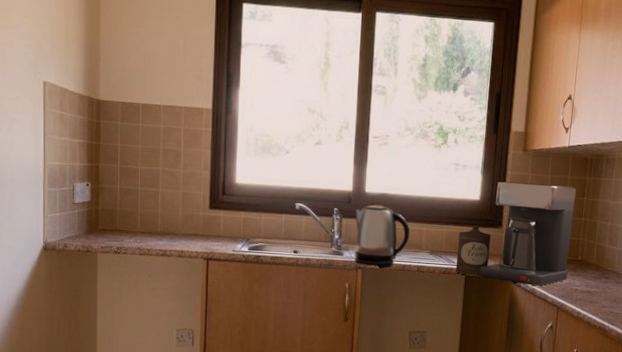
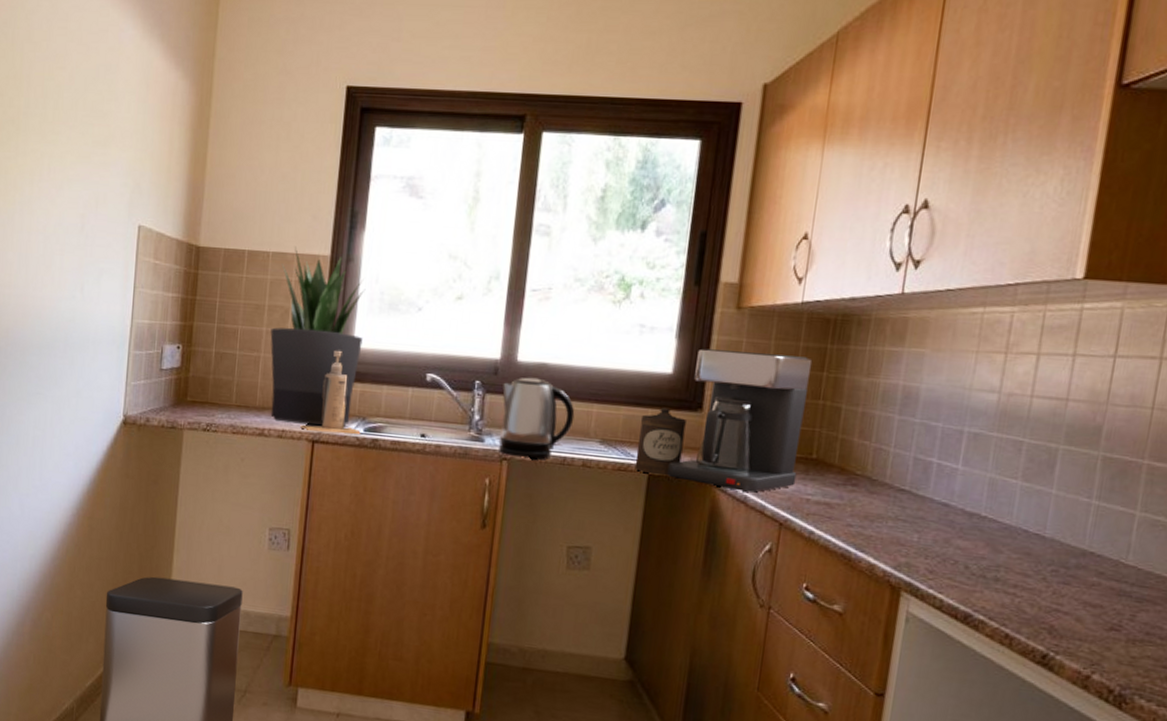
planter: none [166,100,243,247] -> present [270,246,366,426]
soap dispenser: none [196,185,246,253] -> present [300,350,361,435]

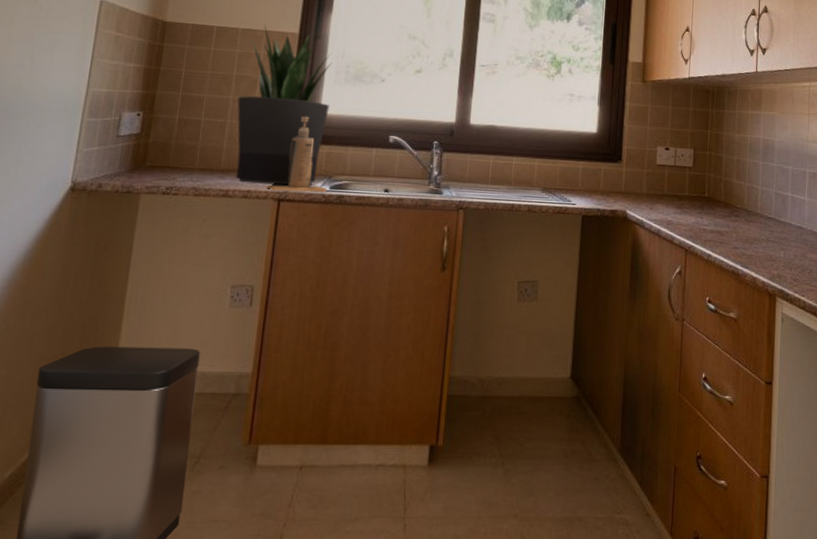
kettle: present [498,377,575,460] -> none [454,137,520,207]
canister: present [634,407,686,476] -> none [571,160,610,216]
coffee maker: present [667,349,813,493] -> none [597,113,700,226]

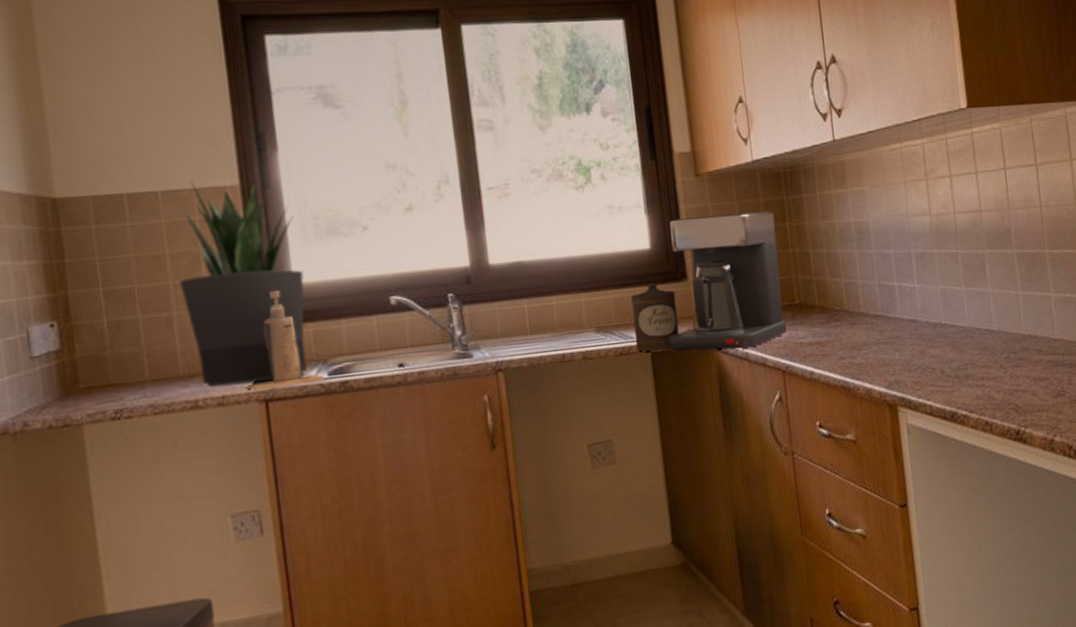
canister: none [571,160,610,216] -> present [630,283,679,352]
coffee maker: none [597,113,700,226] -> present [668,211,787,351]

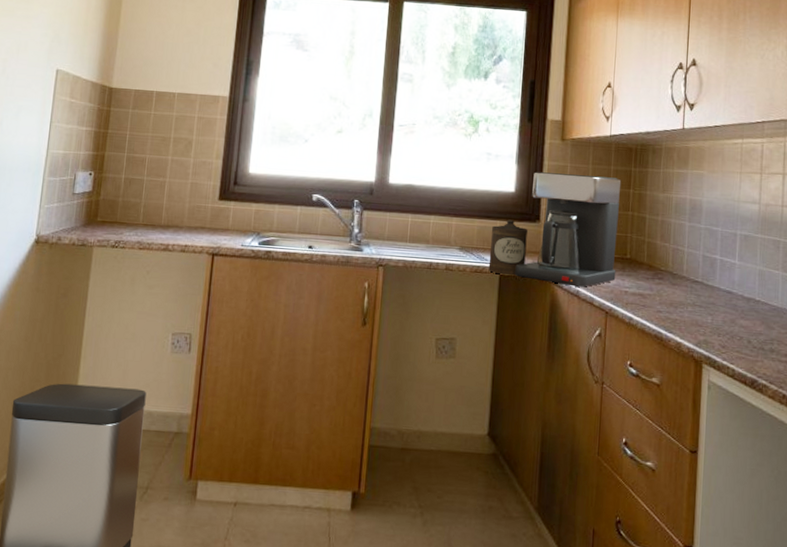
planter: present [177,180,308,388] -> none [174,88,260,241]
soap dispenser: present [245,290,325,390] -> none [201,175,256,248]

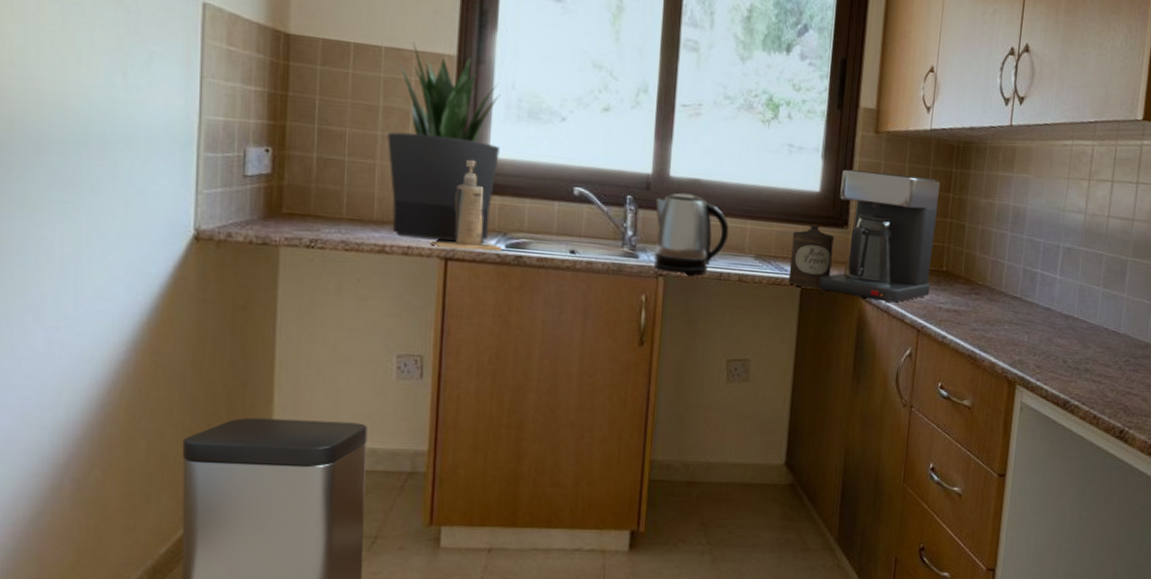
planter: none [174,88,260,241] -> present [387,42,501,242]
soap dispenser: none [201,175,256,248] -> present [430,159,502,252]
kettle: none [374,196,438,265] -> present [653,192,729,275]

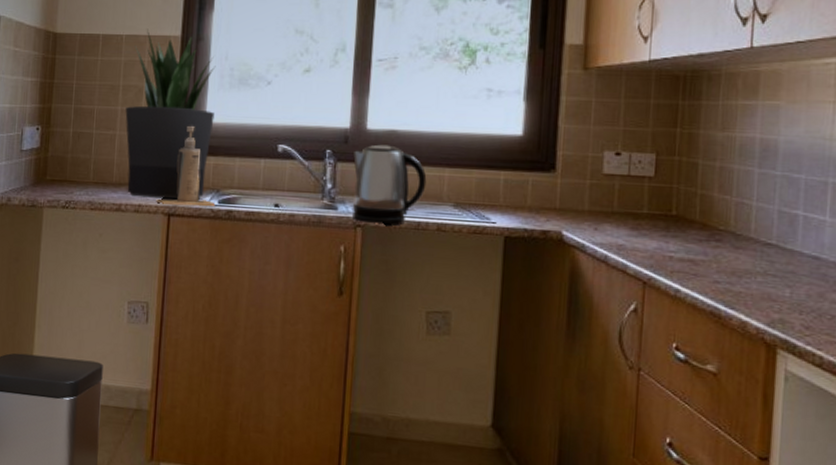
canister: present [788,224,834,289] -> none [490,169,540,237]
coffee maker: present [818,169,941,303] -> none [524,110,665,252]

